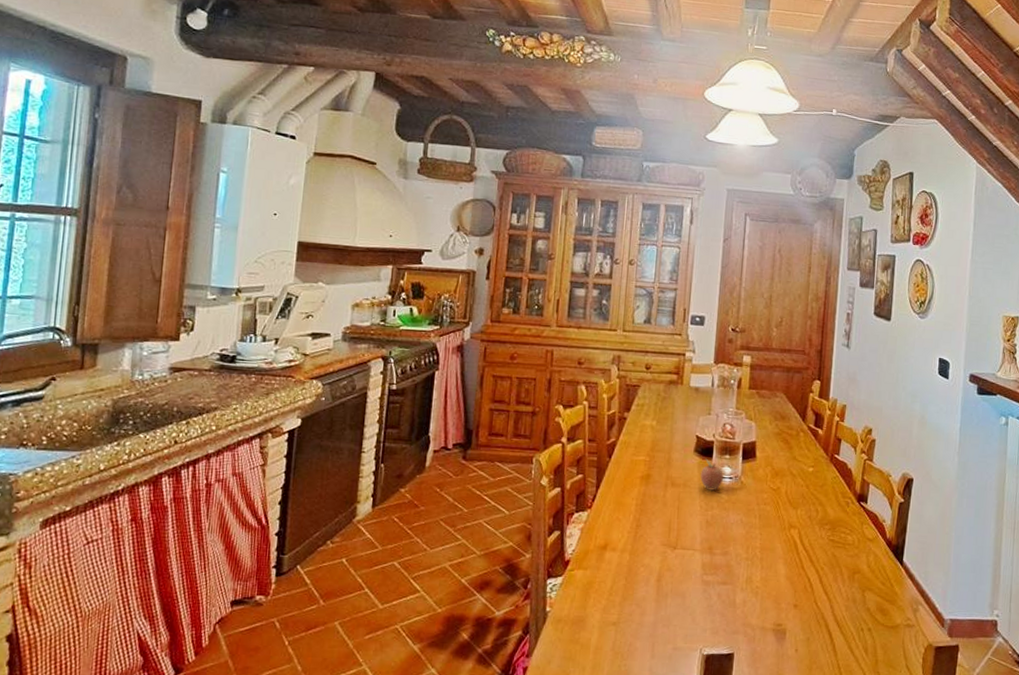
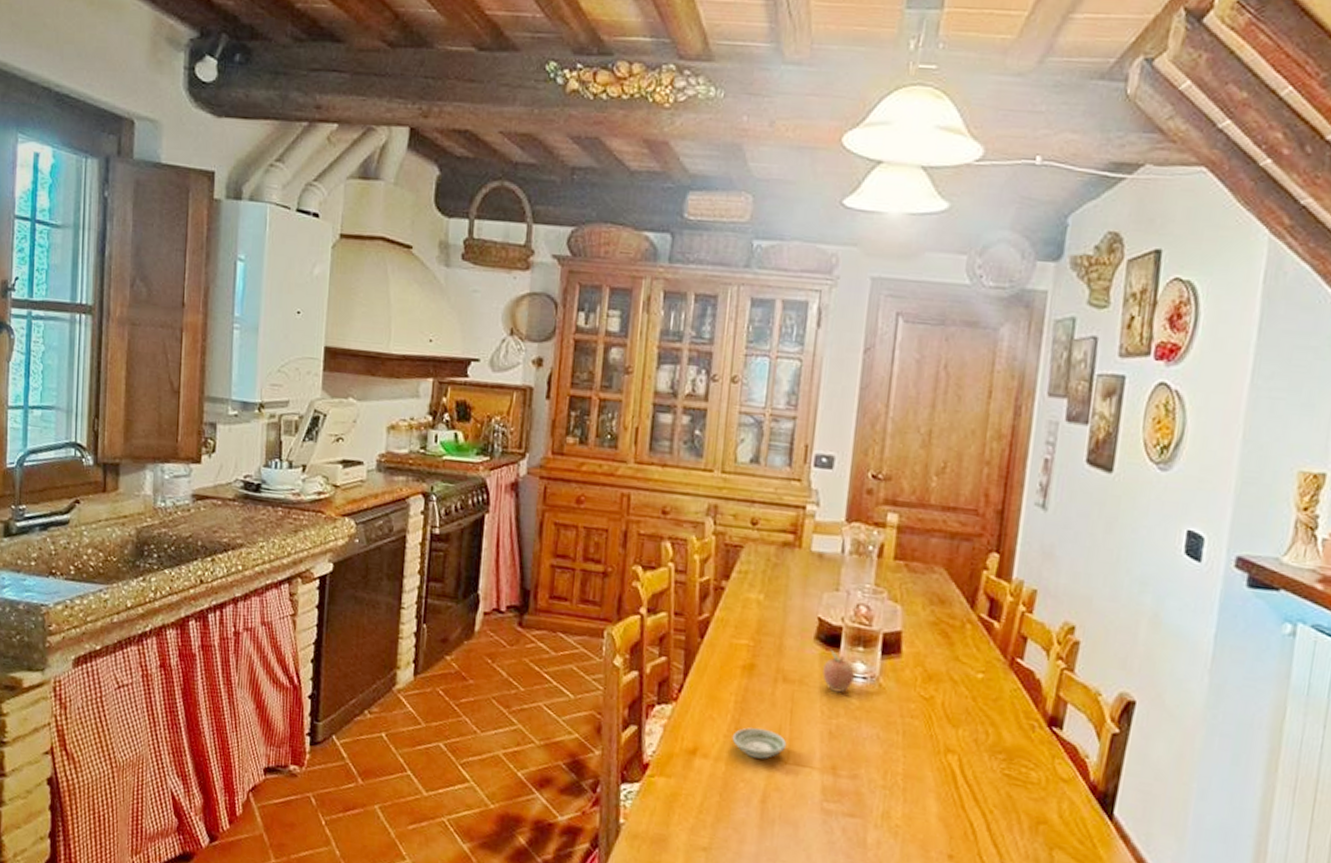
saucer: none [634,524,676,547] -> present [732,727,787,759]

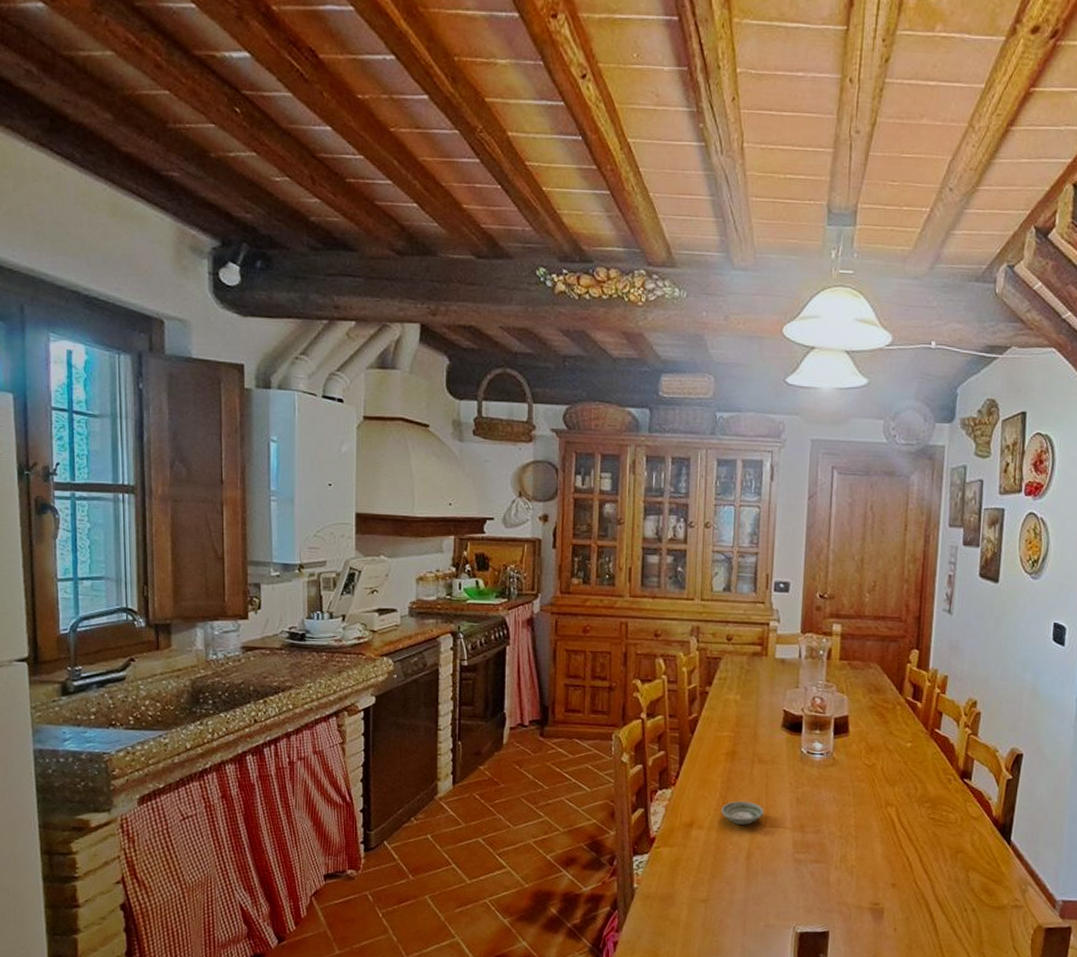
fruit: present [823,650,855,693] -> none [789,735,814,767]

